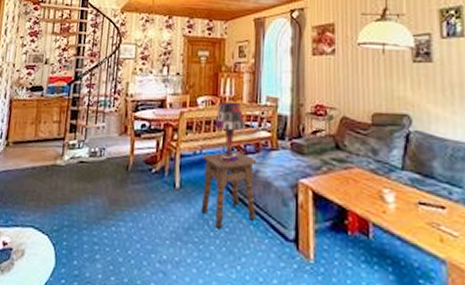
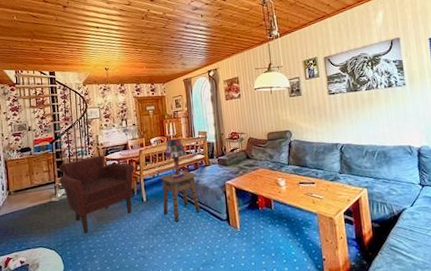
leather: none [70,110,170,220] -> present [58,155,135,234]

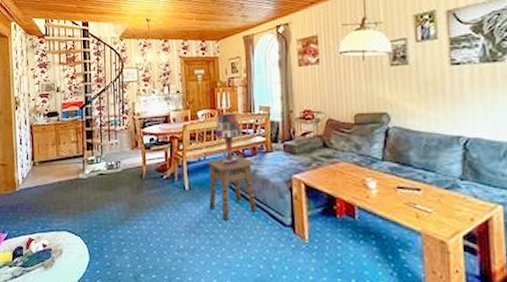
leather: present [58,155,135,234] -> none [88,127,176,222]

